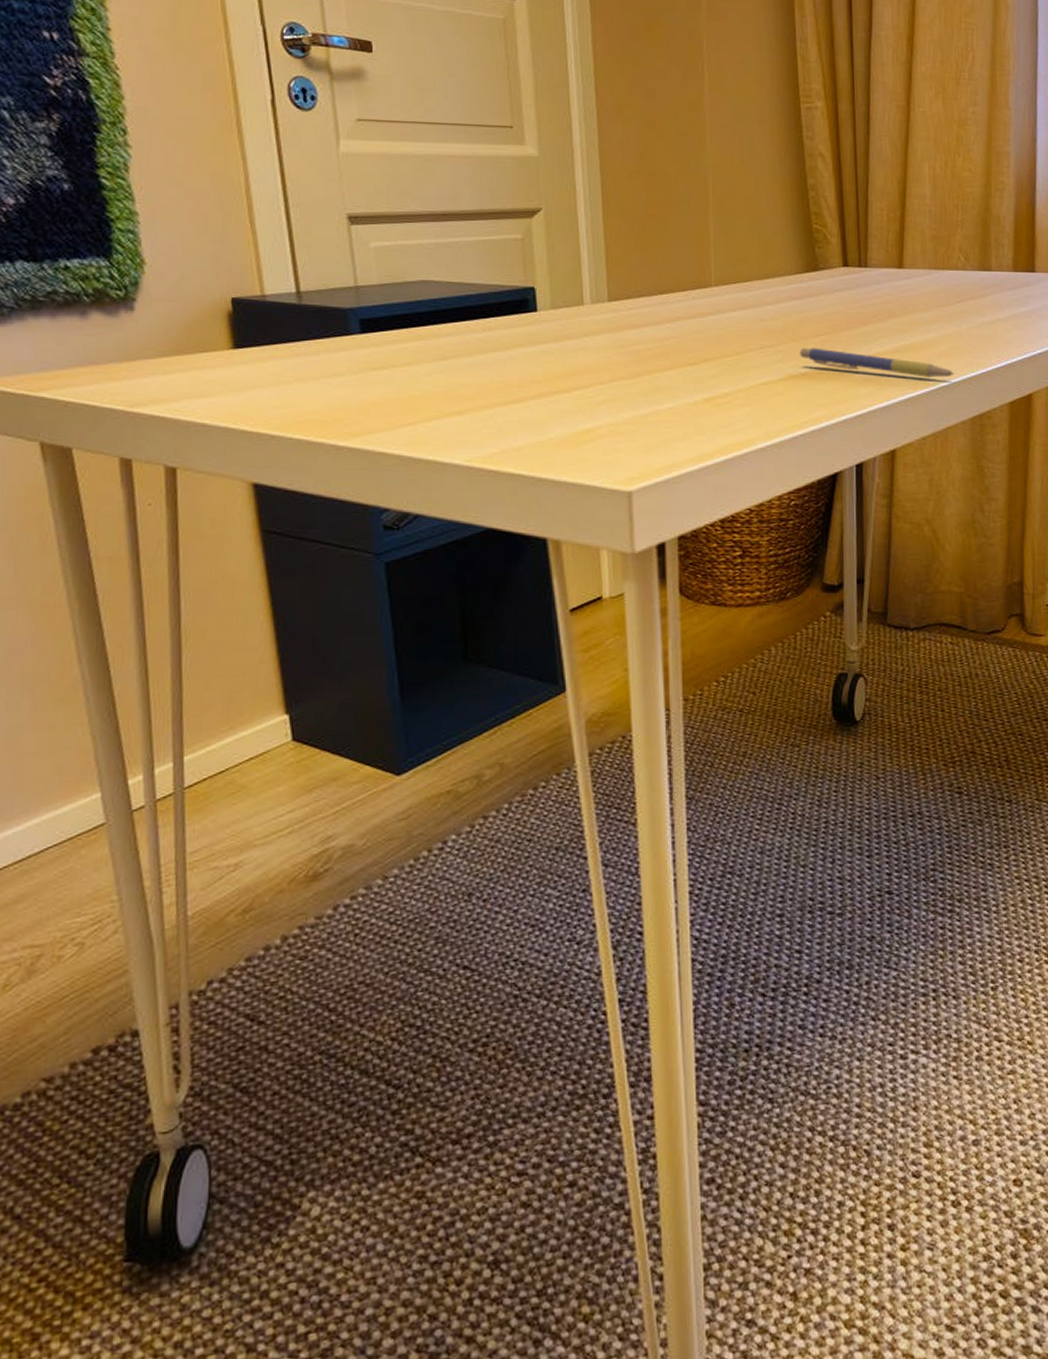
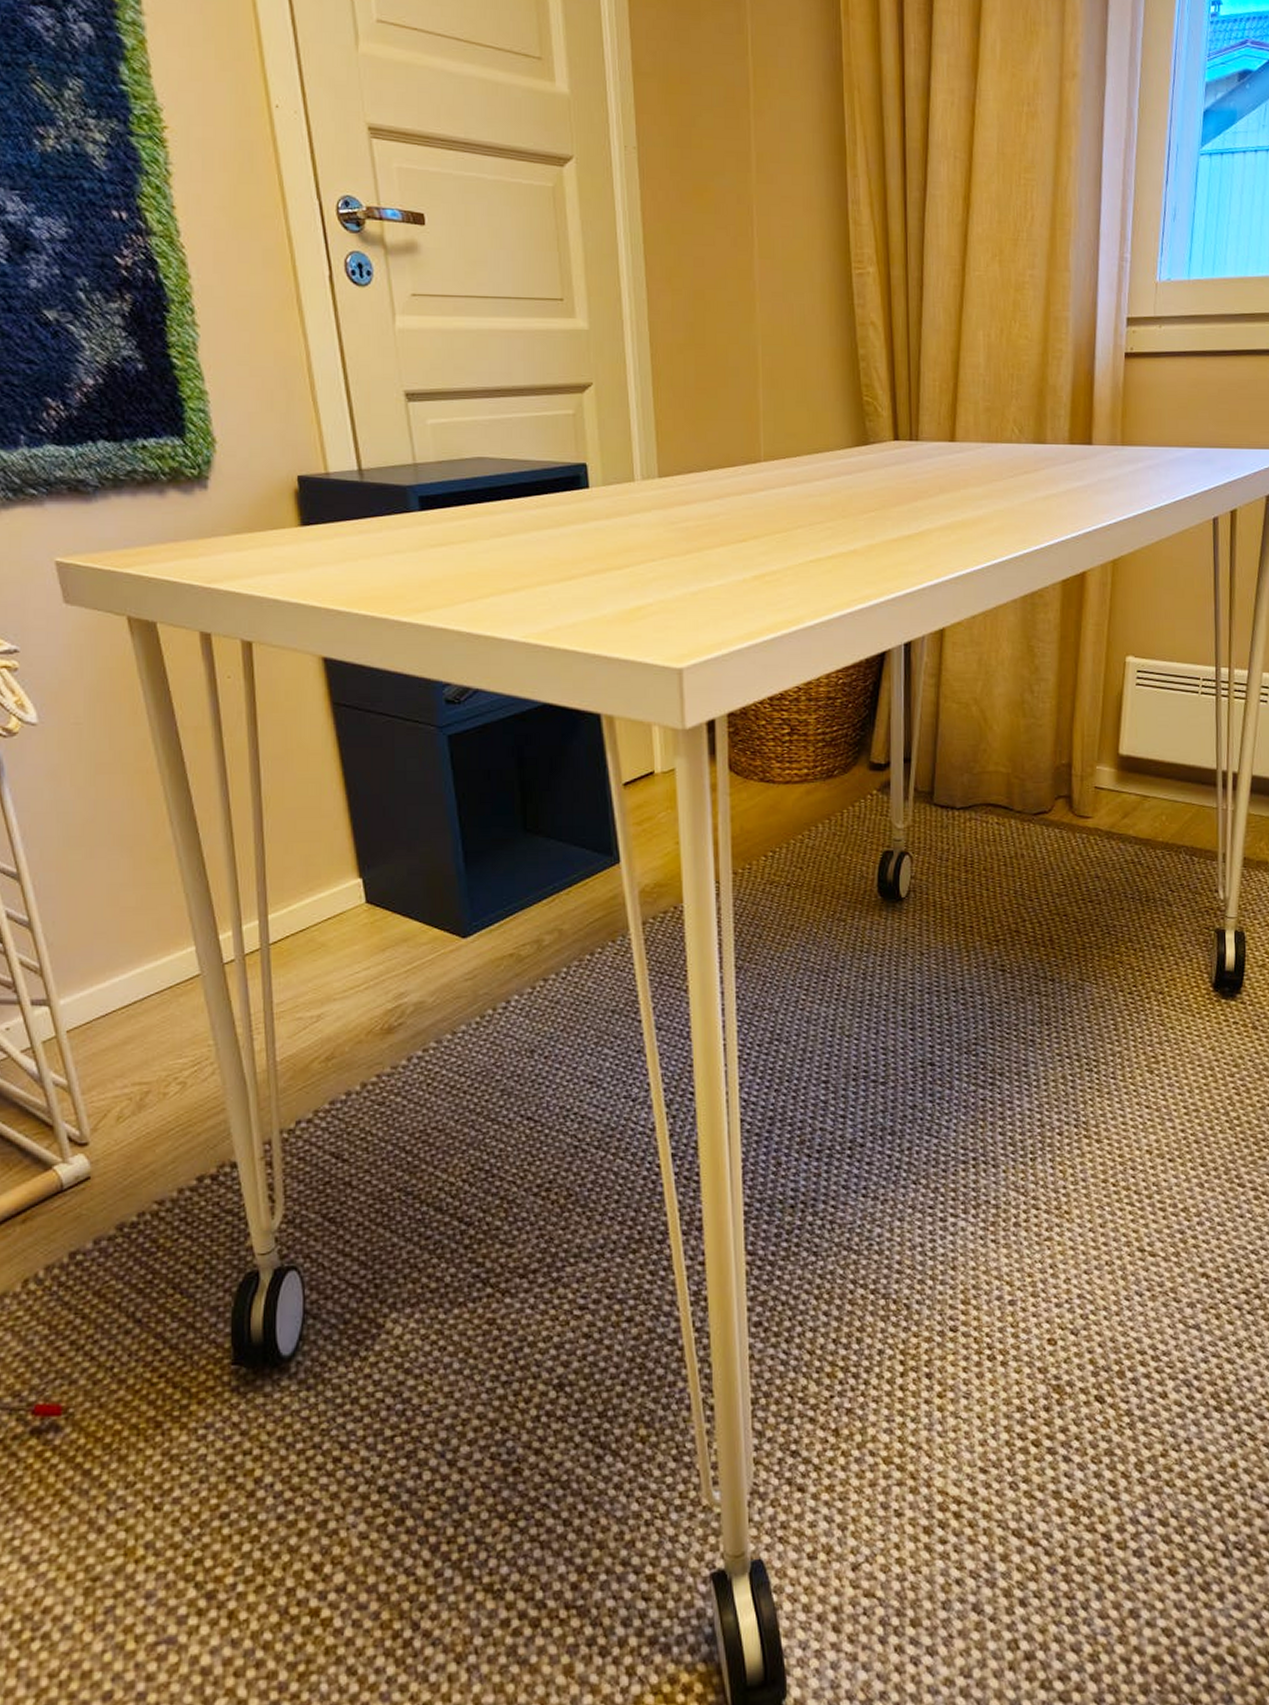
pen: present [800,347,955,378] -> none [849,524,1006,555]

